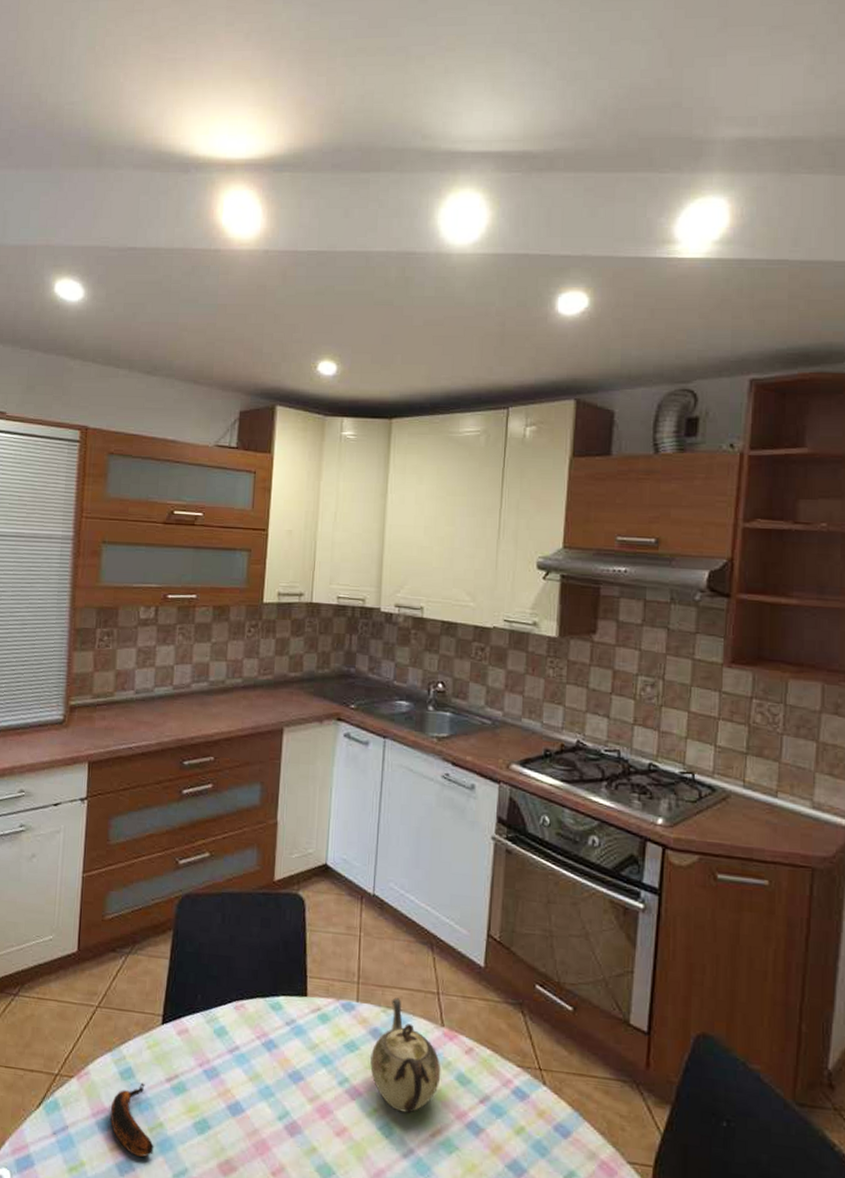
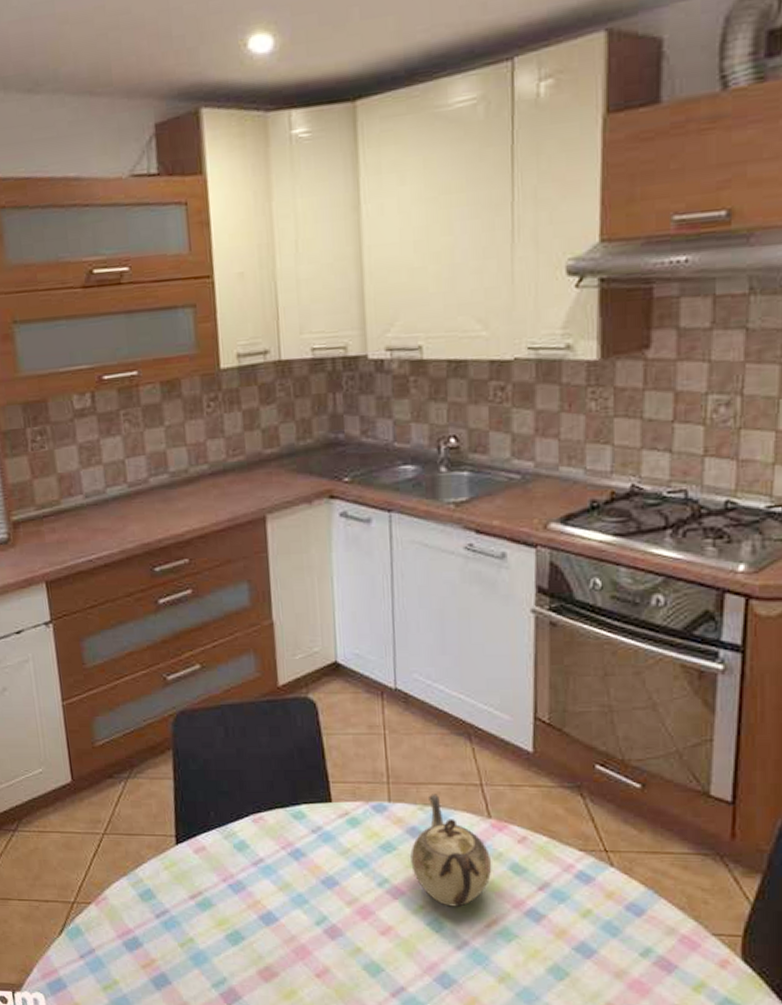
banana: present [110,1082,154,1157] -> none [135,901,188,971]

